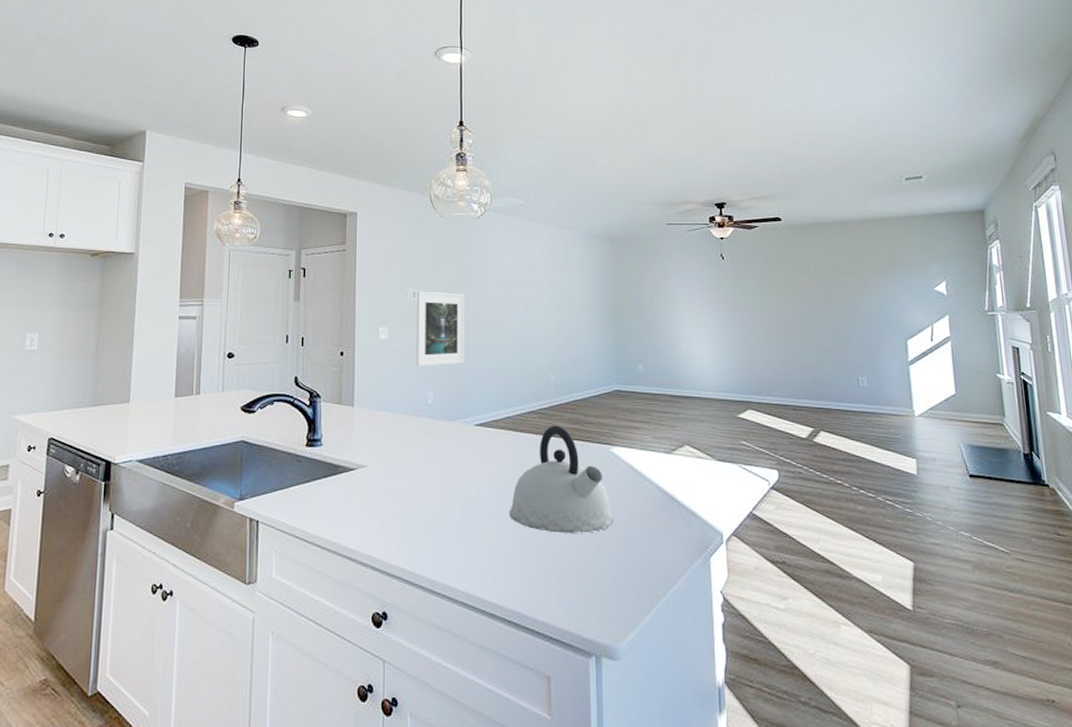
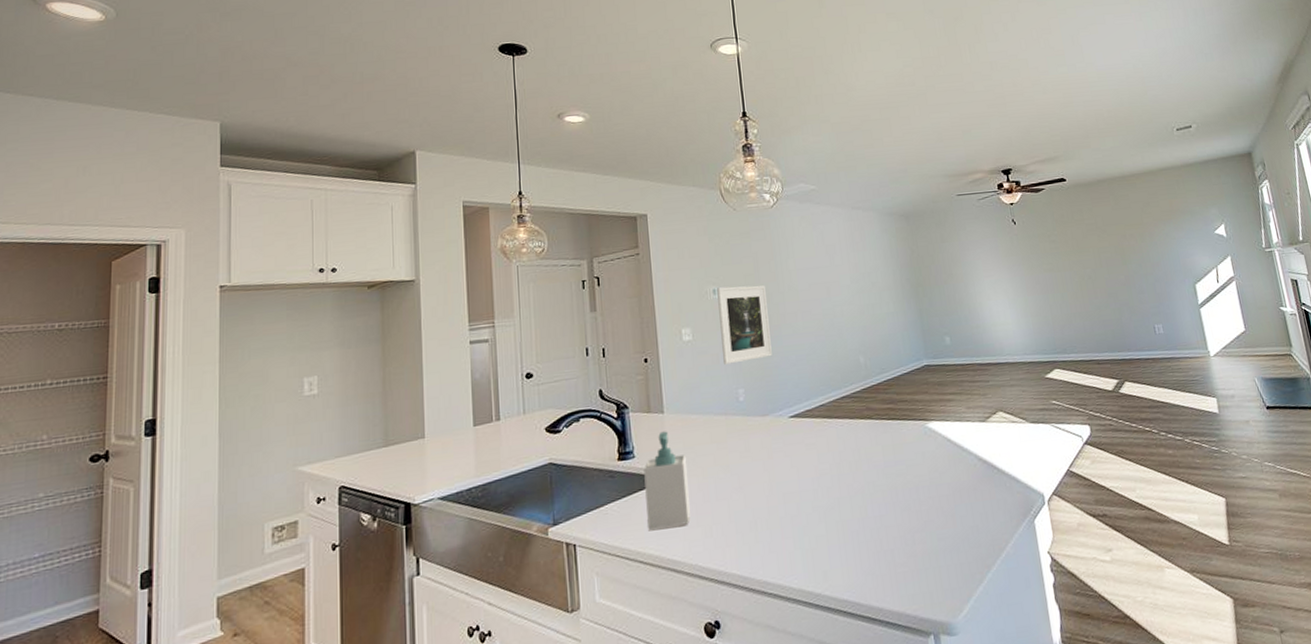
soap bottle: none [328,424,371,516] -> present [644,431,690,530]
kettle: present [510,425,613,533] -> none [833,407,937,516]

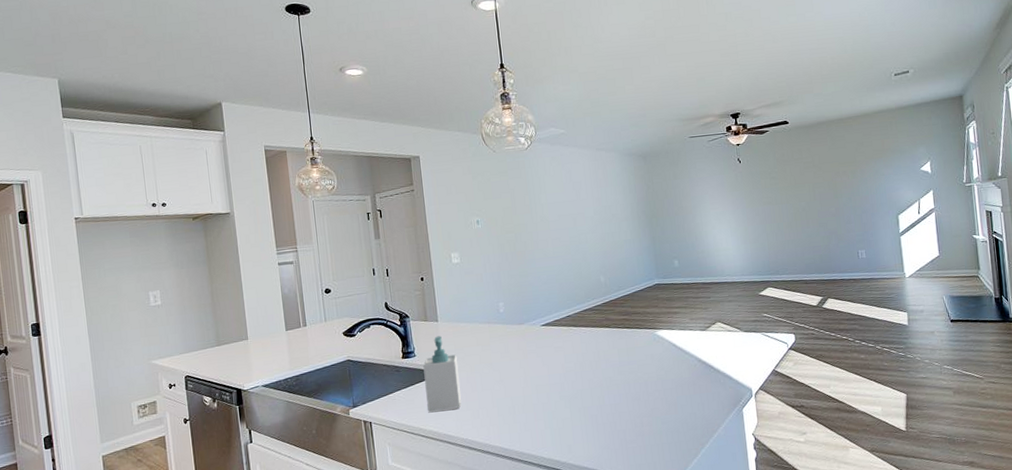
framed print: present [717,285,772,365] -> none [480,217,527,283]

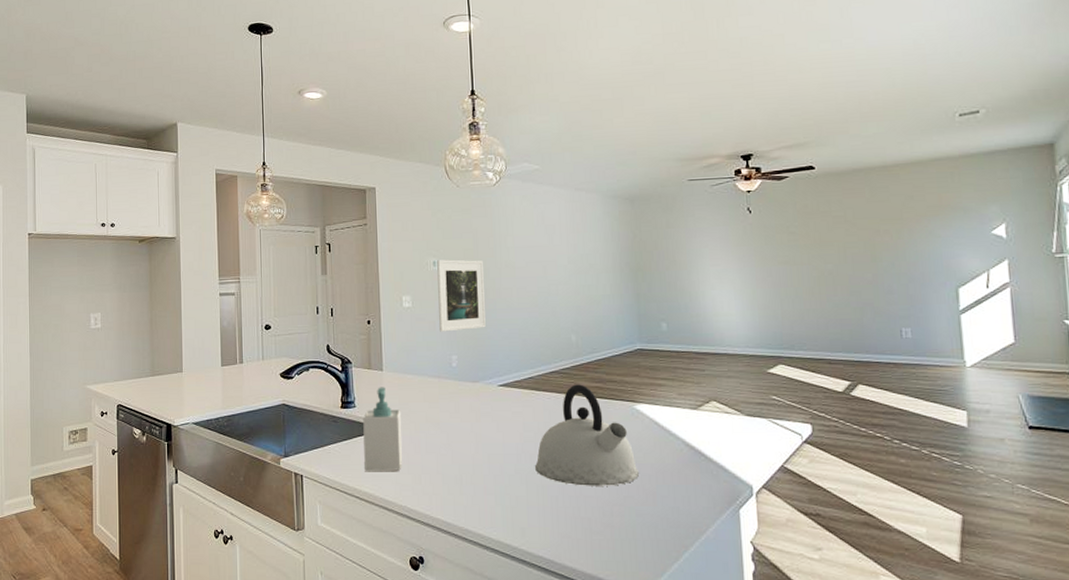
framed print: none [480,217,527,283] -> present [437,259,486,332]
kettle: none [577,318,662,404] -> present [535,384,639,486]

